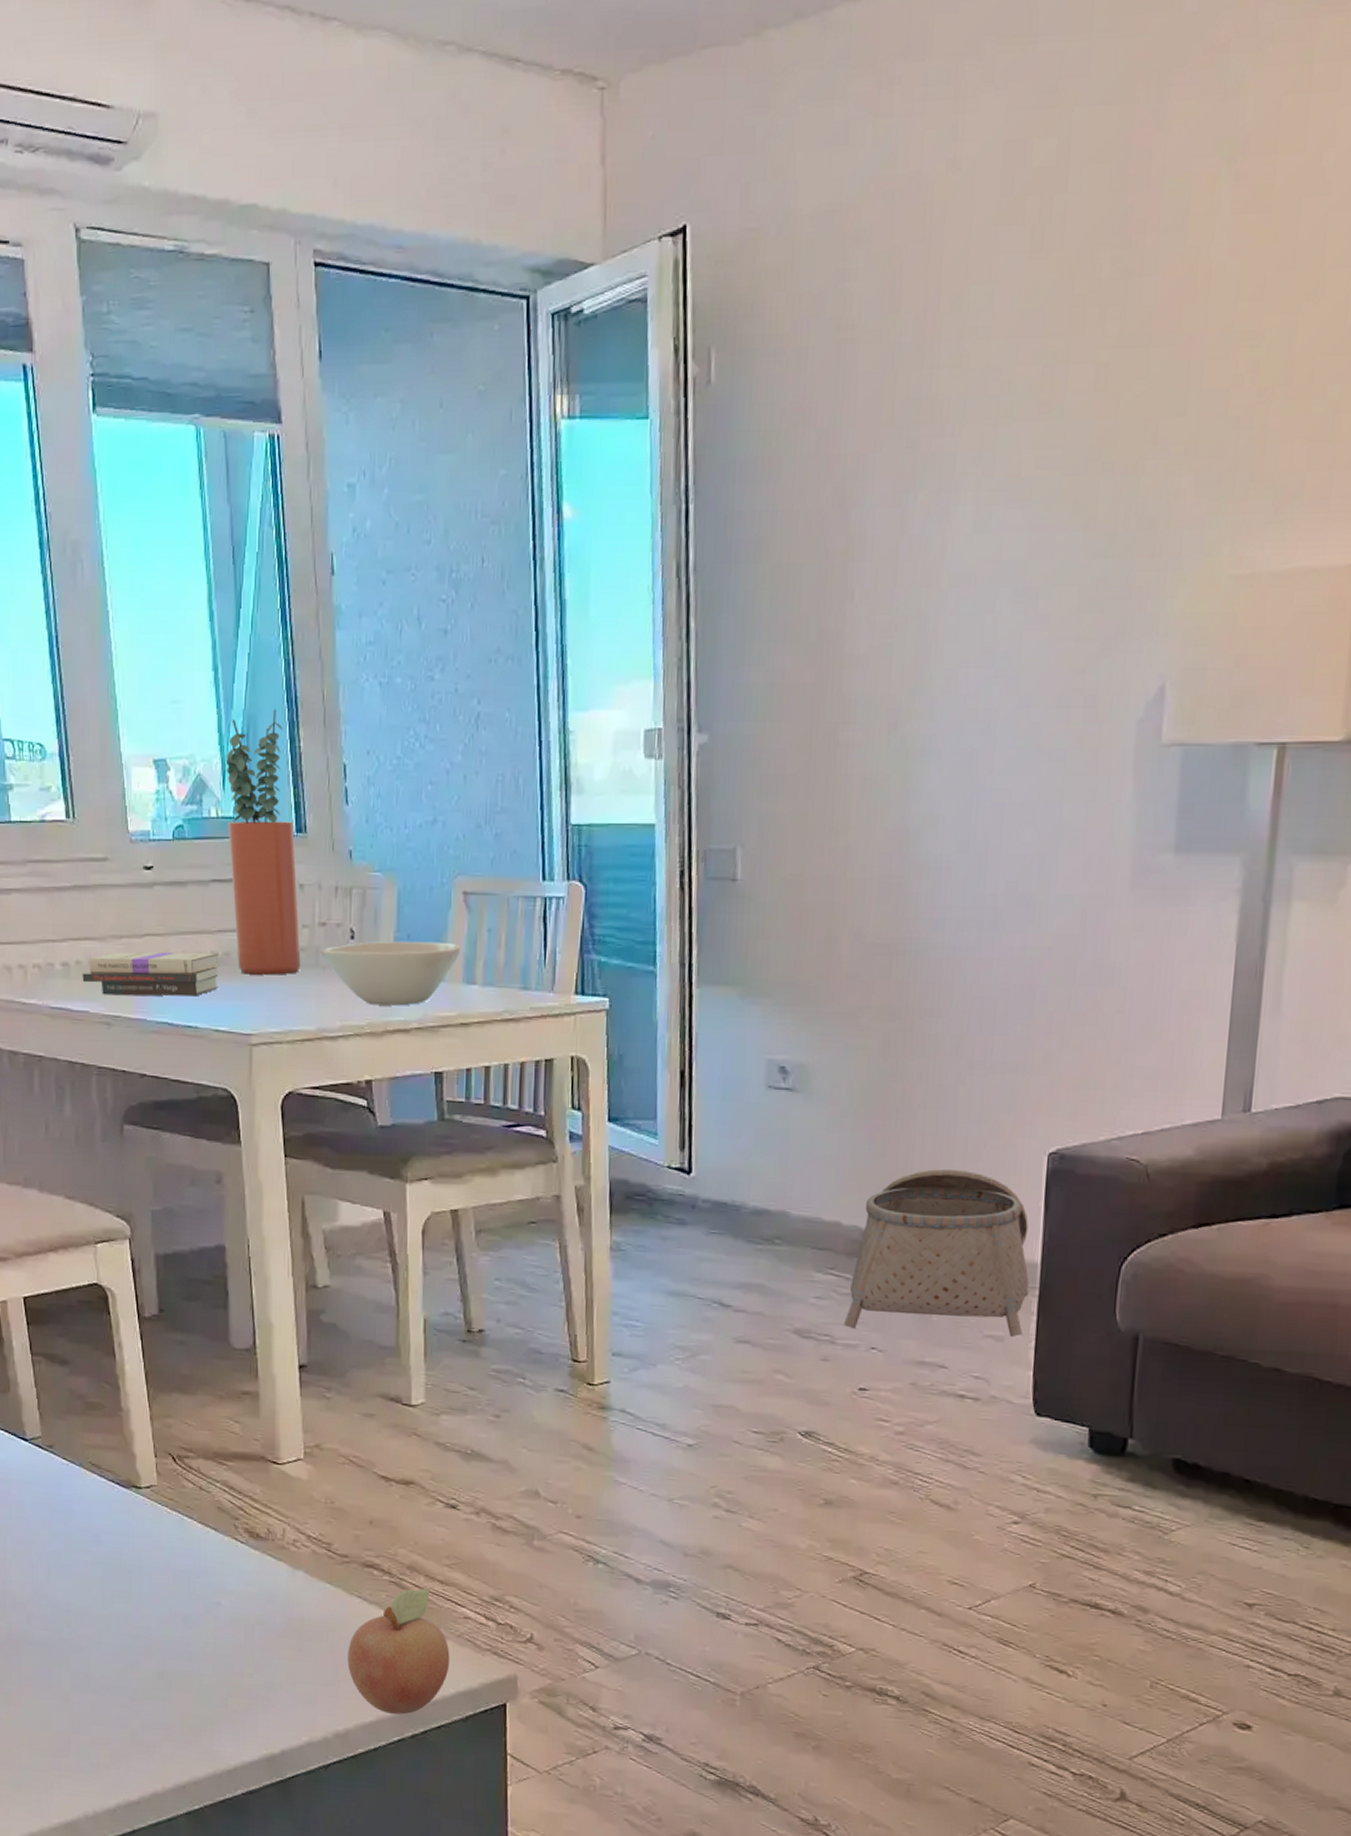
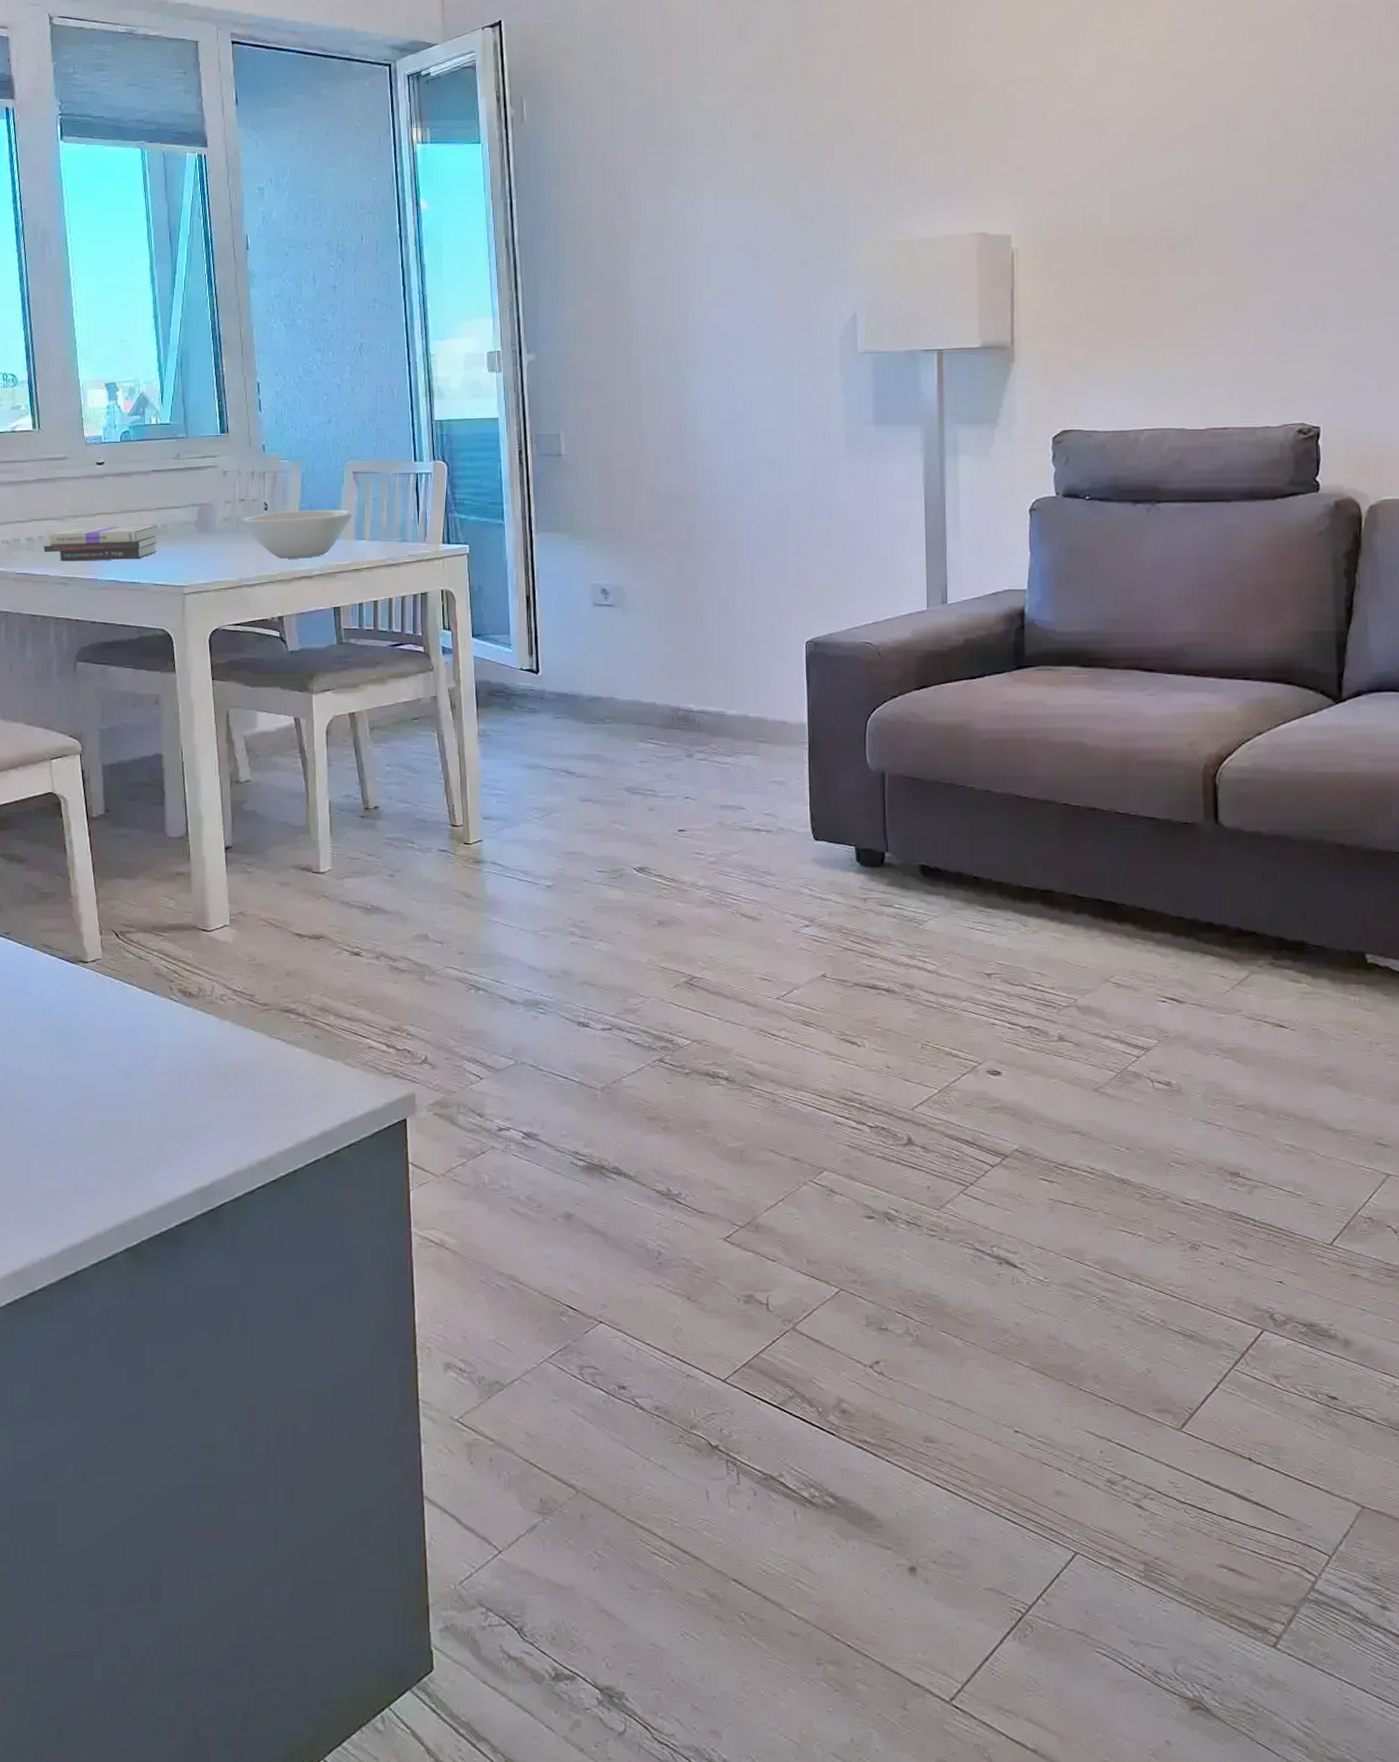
vase: present [225,708,301,975] -> none [163,344,225,540]
fruit: present [347,1587,450,1715] -> none [269,1025,357,1139]
basket: present [844,1169,1030,1336] -> none [663,658,801,784]

